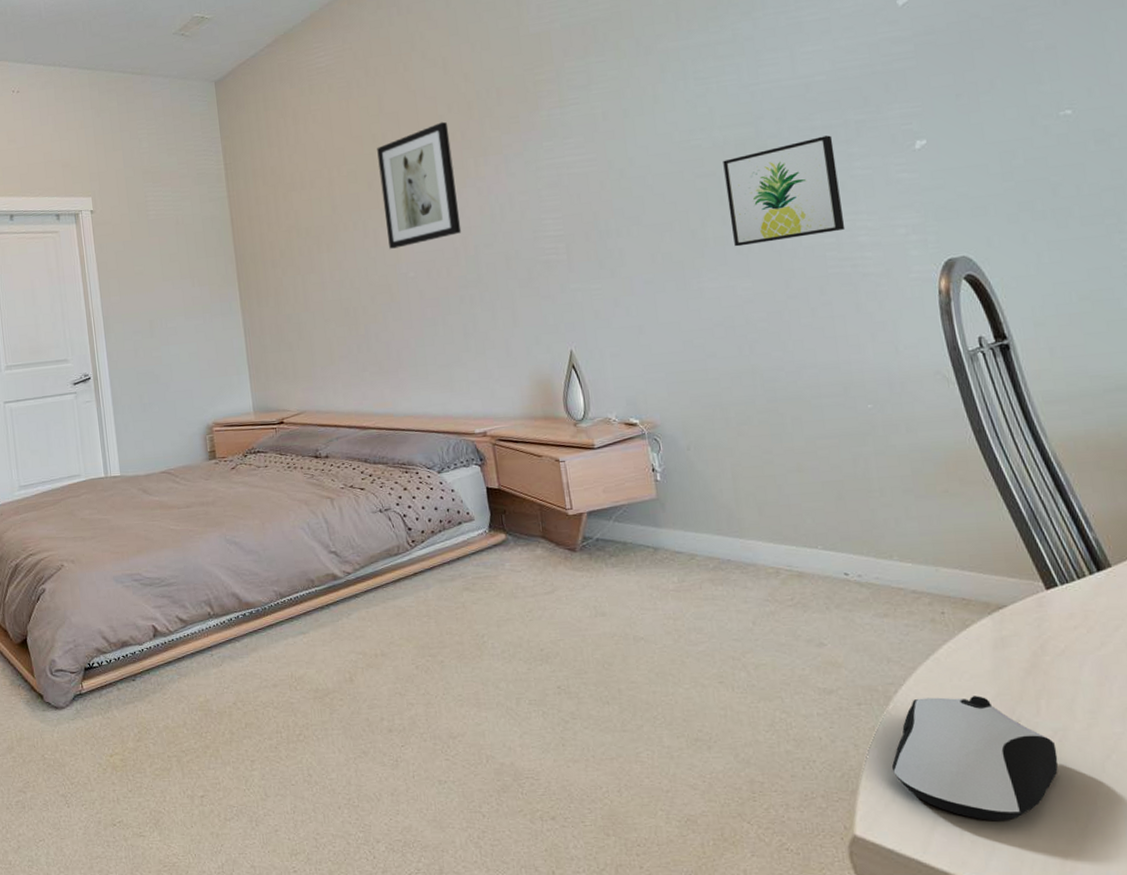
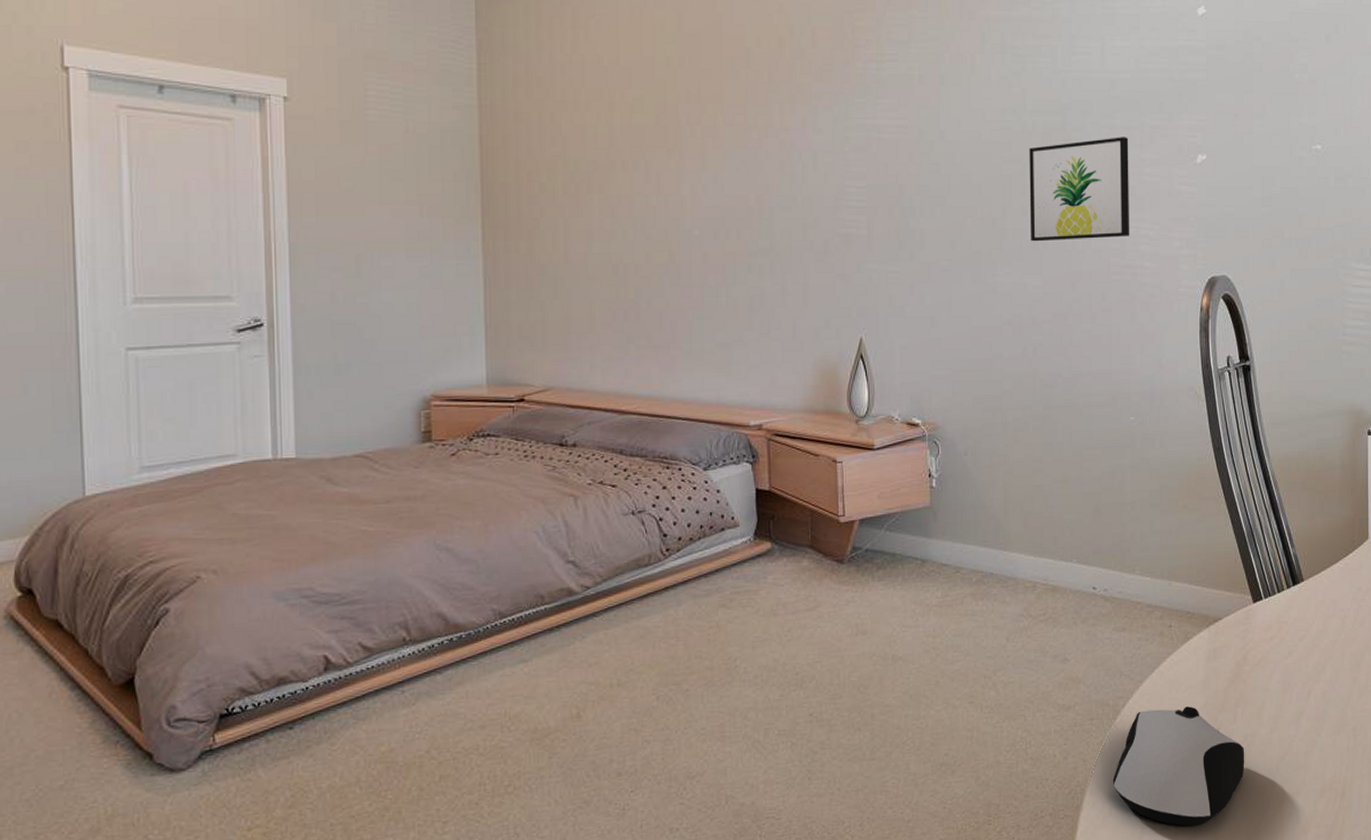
wall art: present [377,121,462,249] -> none [670,55,758,199]

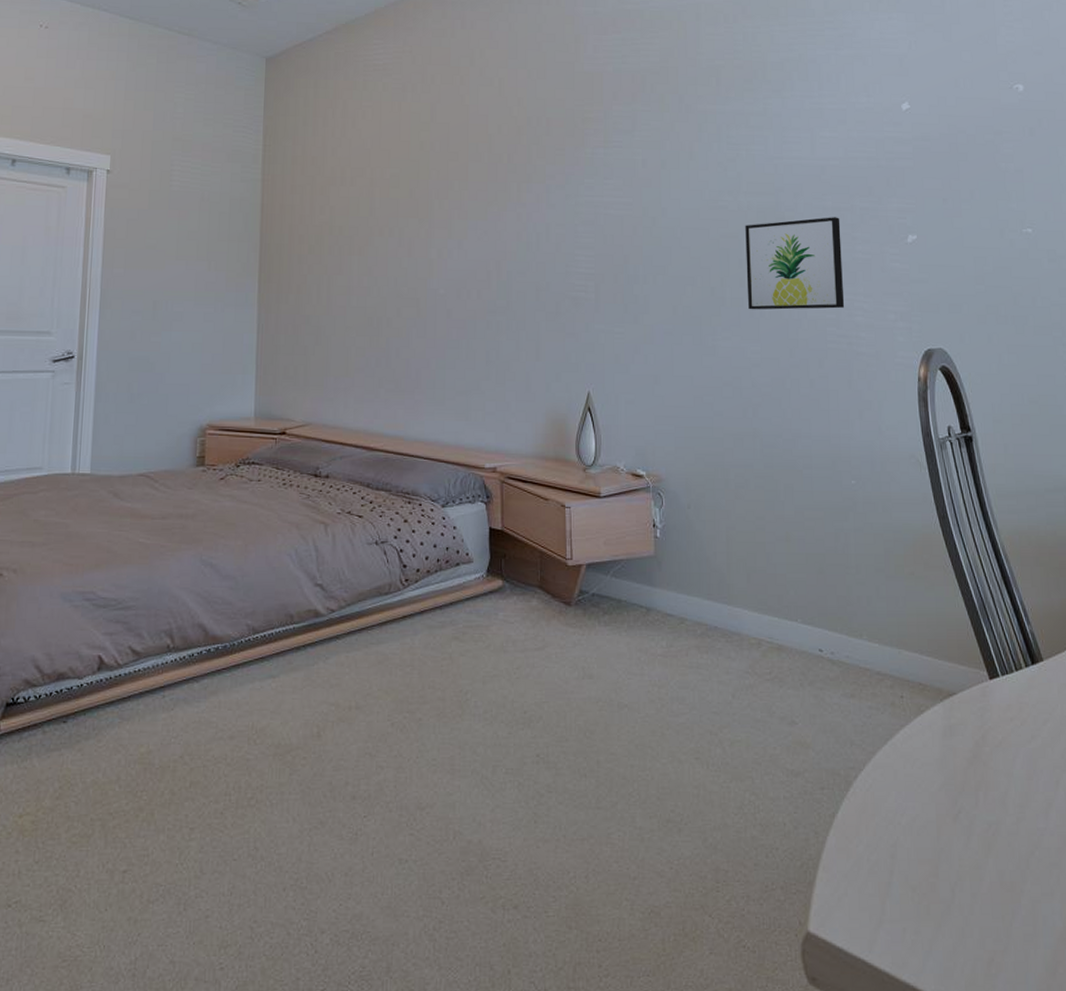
computer mouse: present [1112,706,1245,827] -> none [846,784,991,919]

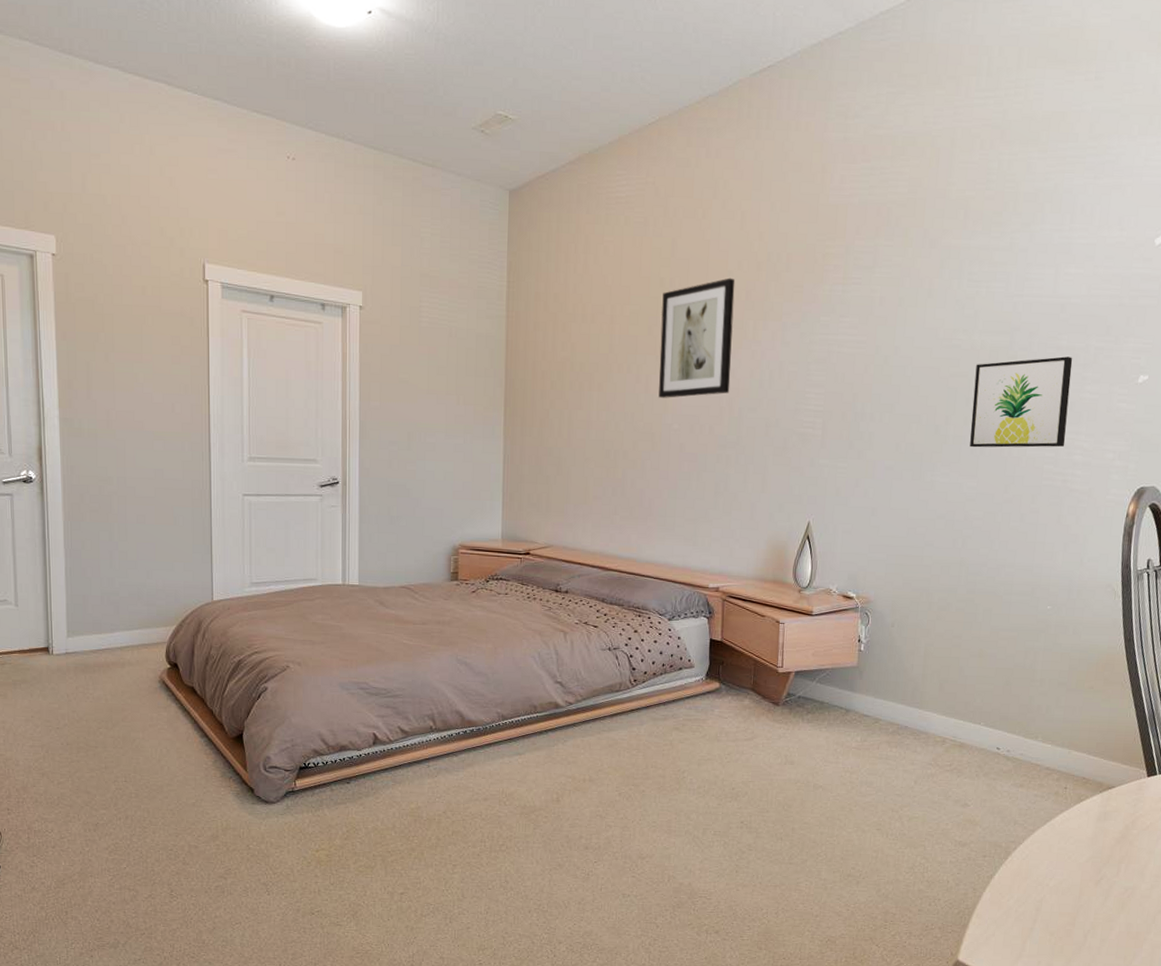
wall art: none [422,141,497,262] -> present [659,277,735,398]

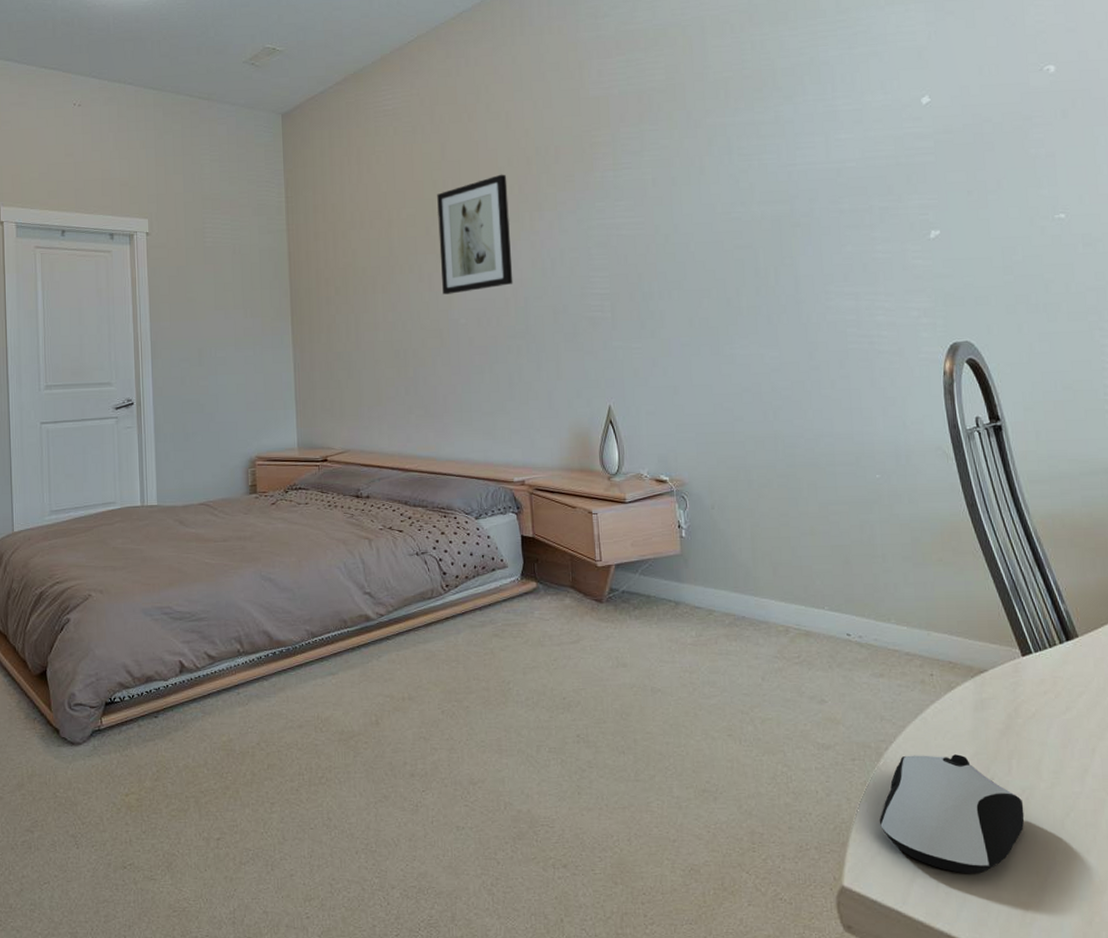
wall art: present [970,356,1073,448] -> none [759,219,865,317]
computer mouse: none [998,855,1125,956] -> present [879,754,1025,874]

